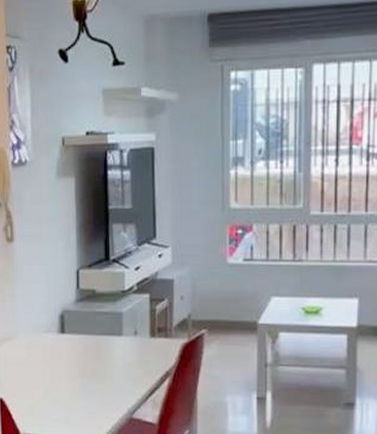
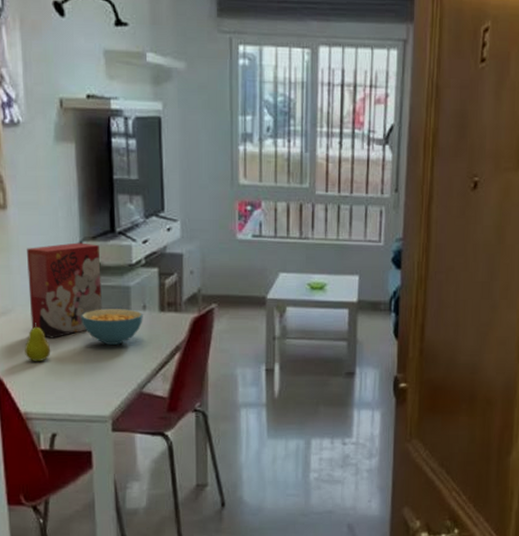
fruit: none [25,348,49,385] -> present [25,323,51,361]
cereal box: none [30,271,96,363] -> present [27,242,102,338]
cereal bowl: none [77,334,134,370] -> present [81,309,143,345]

